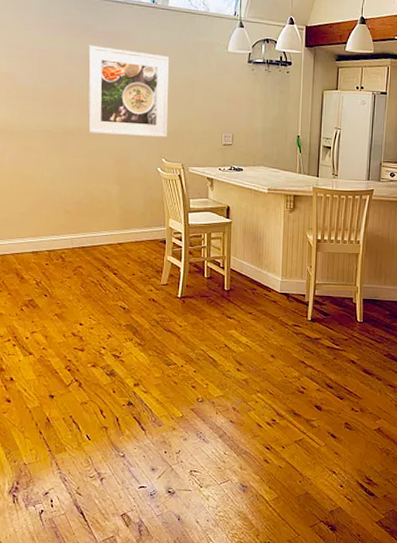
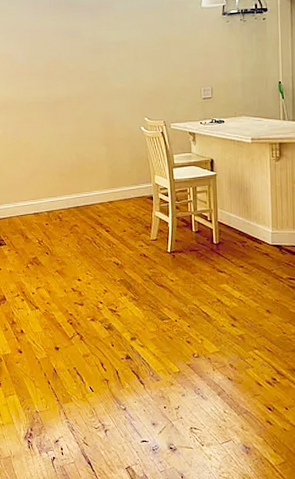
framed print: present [87,45,169,138] -> none [73,19,149,100]

